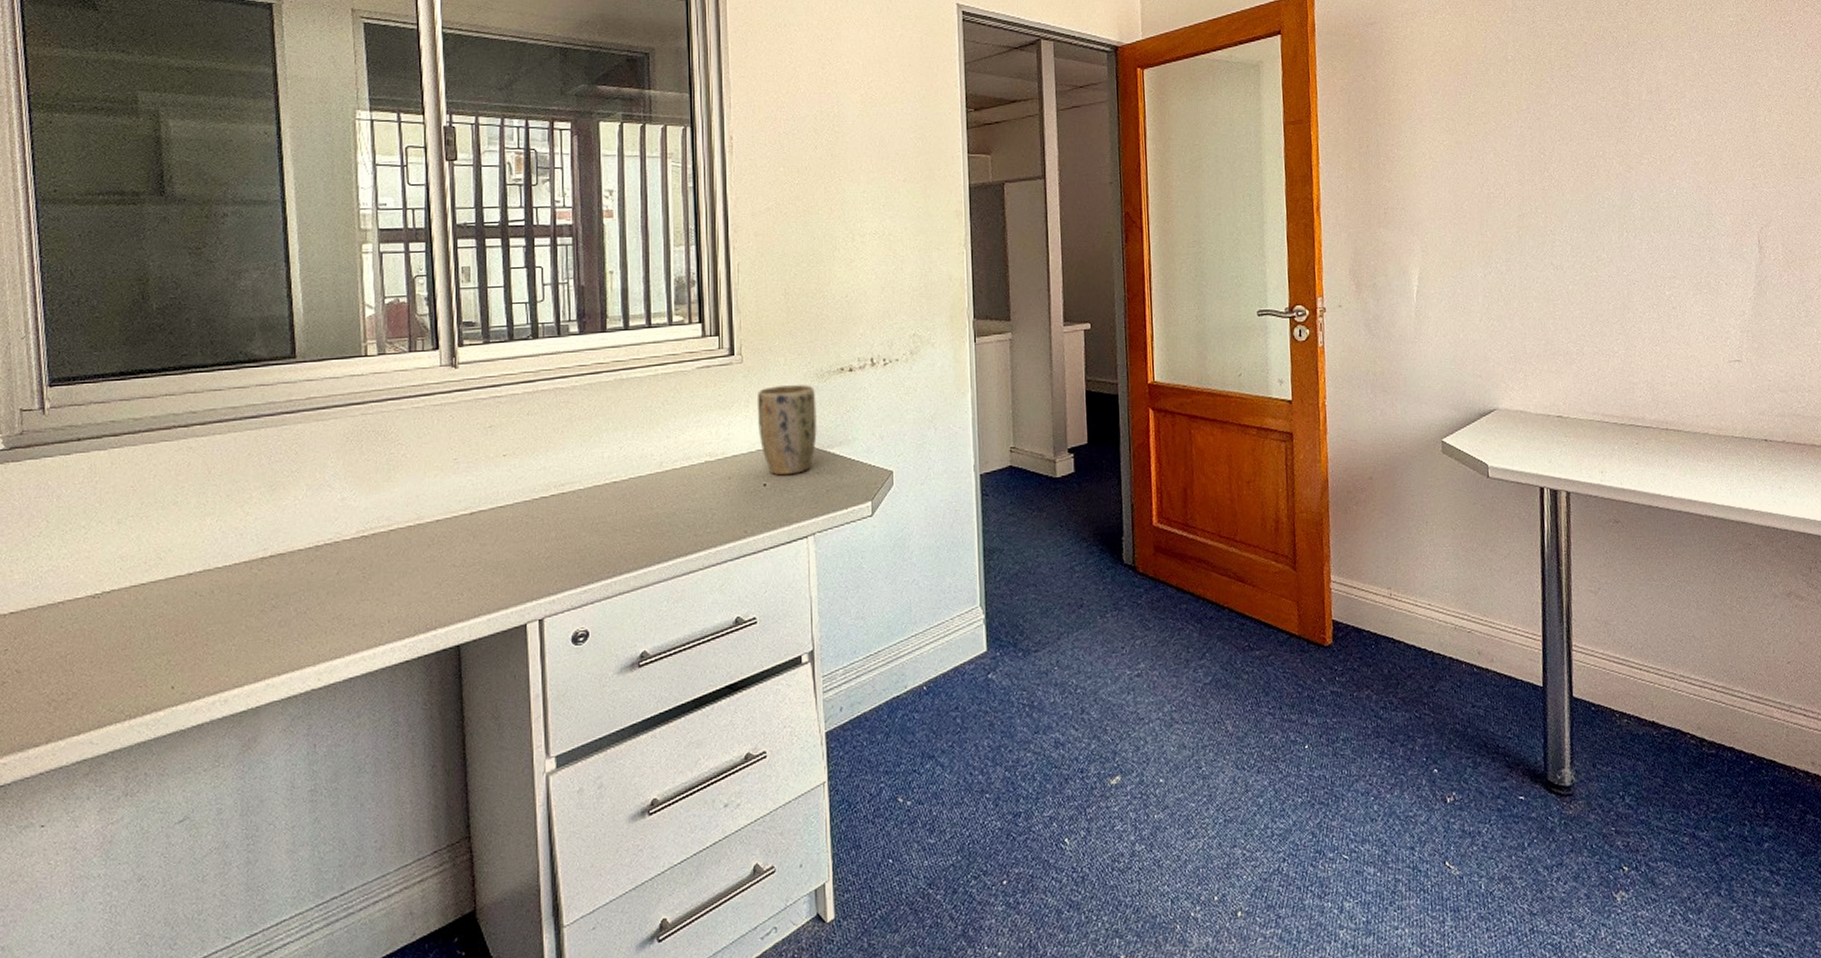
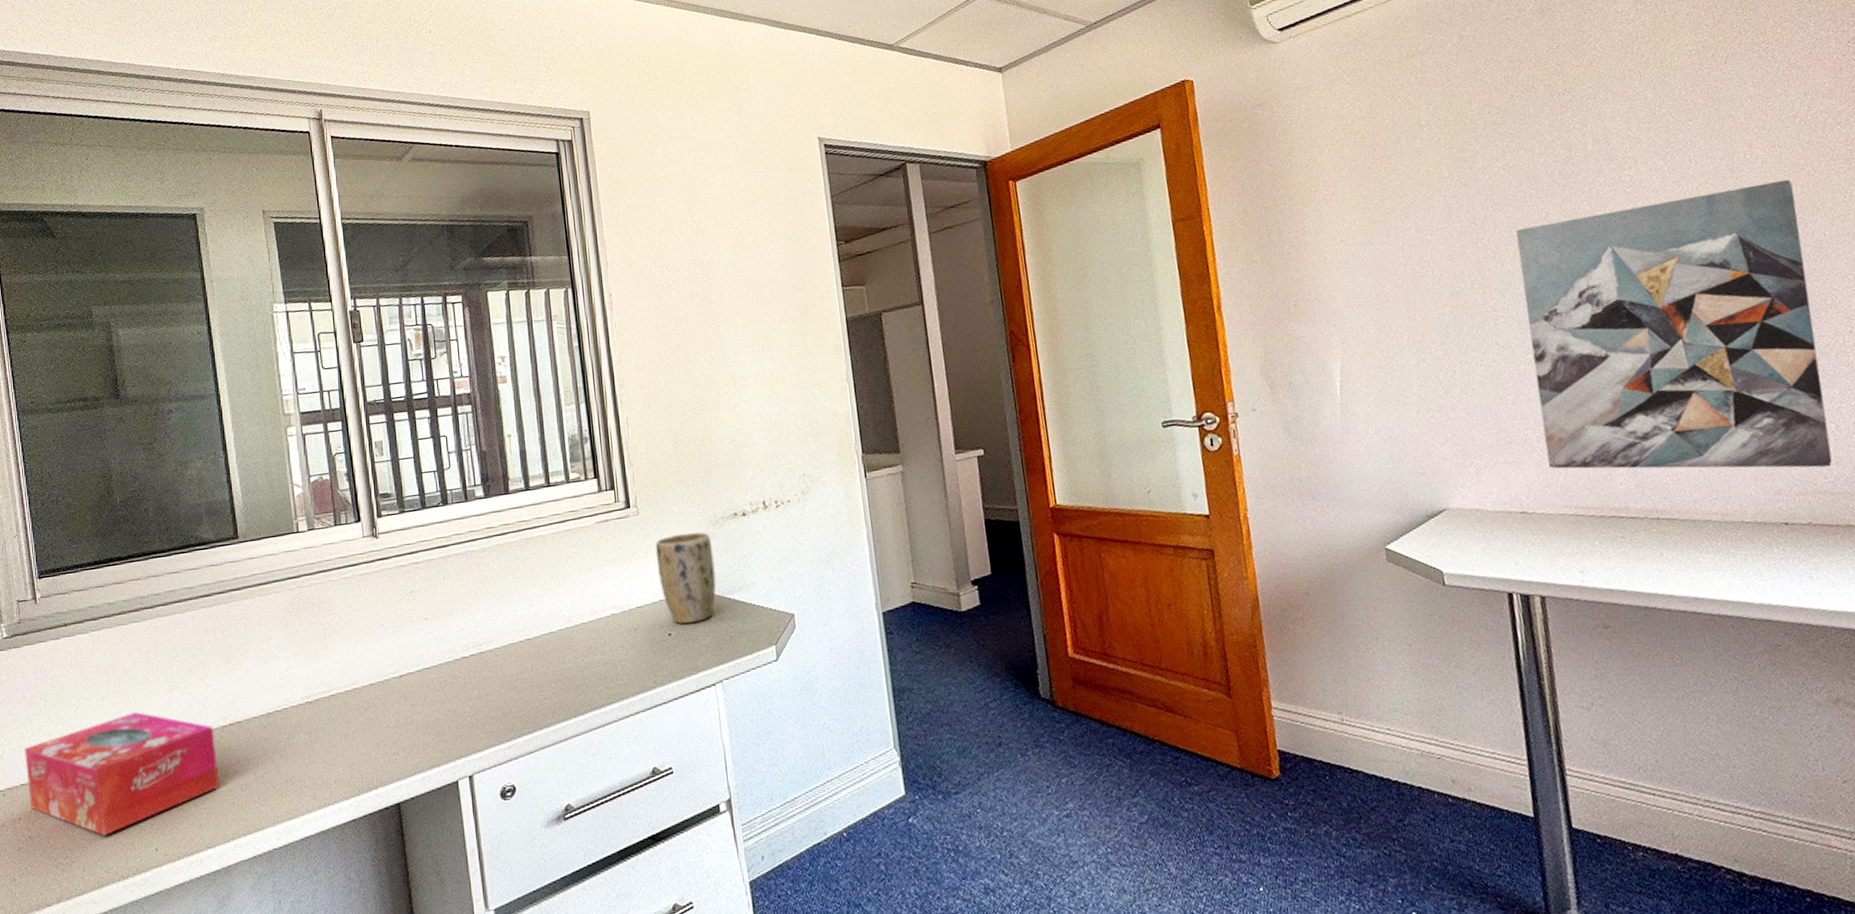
tissue box: none [17,538,253,671] -> present [25,712,219,836]
wall art: none [1577,143,1806,394] -> present [1516,179,1832,469]

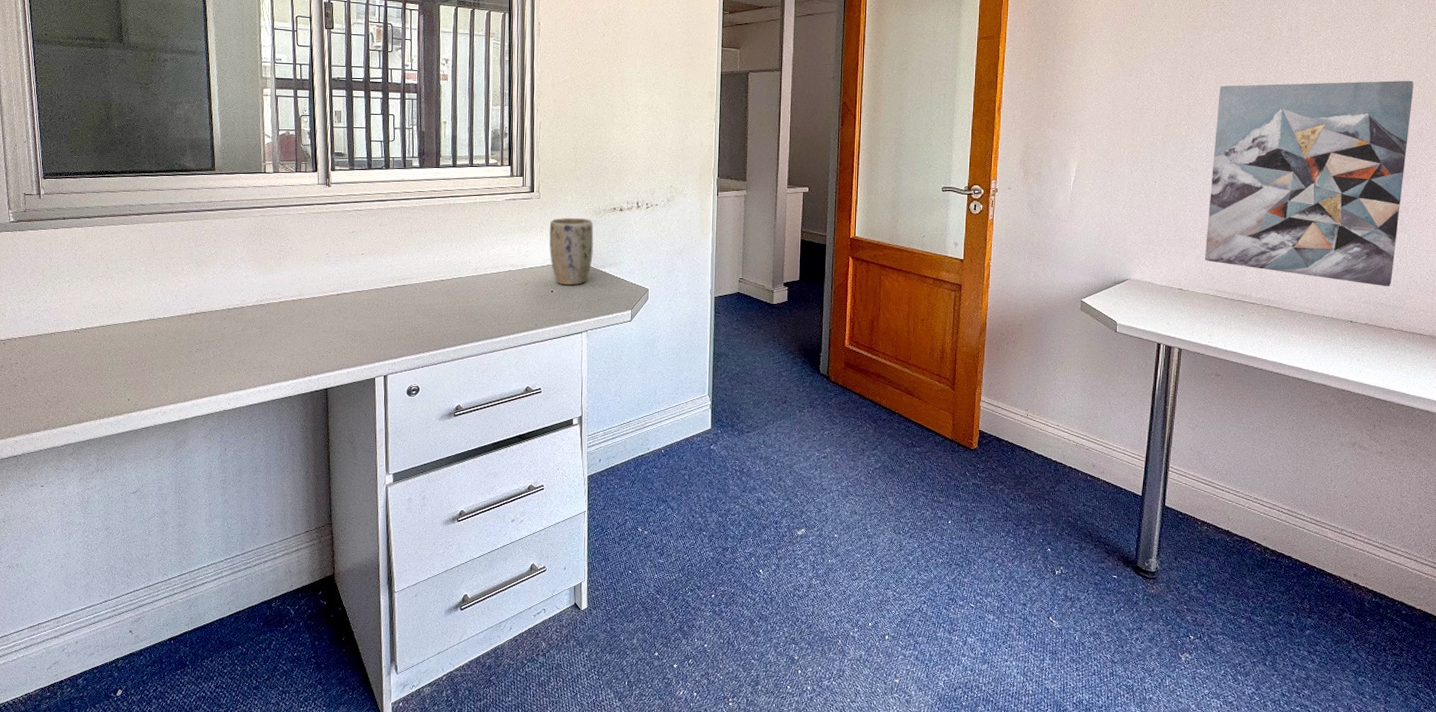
tissue box: present [25,712,219,836] -> none [23,294,184,384]

